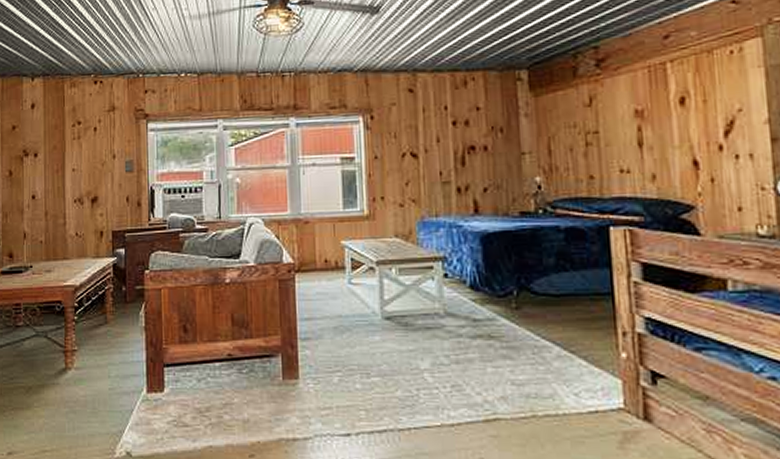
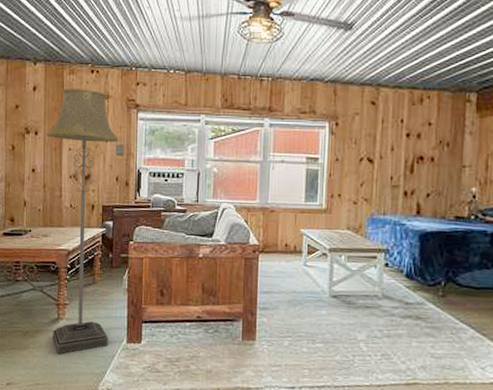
floor lamp: none [46,101,128,412] -> present [46,88,119,354]

